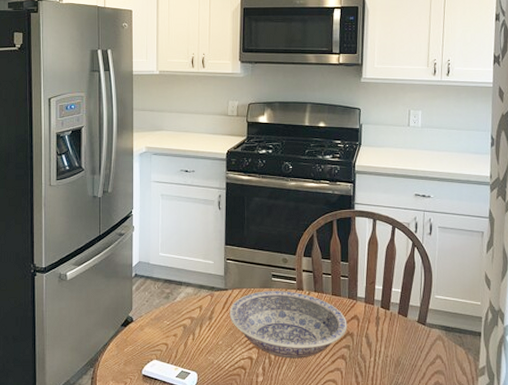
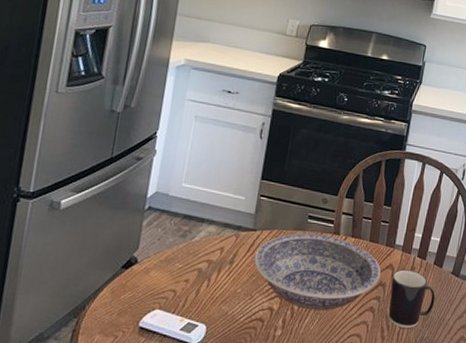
mug: none [358,320,404,375] -> present [388,269,436,329]

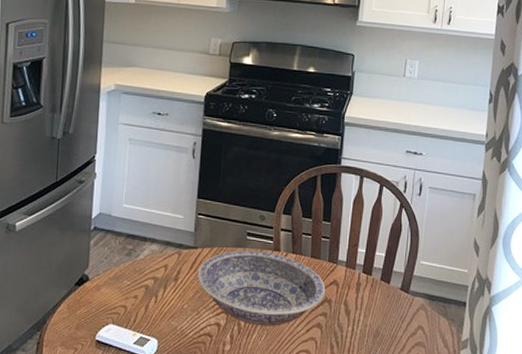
mug: present [388,269,436,329] -> none [336,285,385,346]

